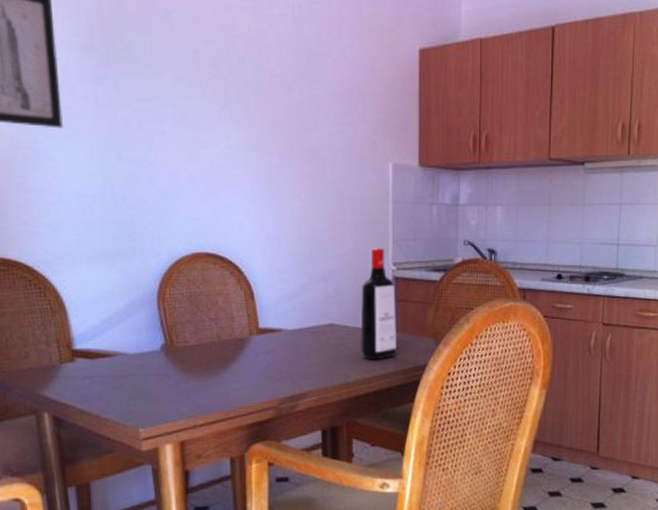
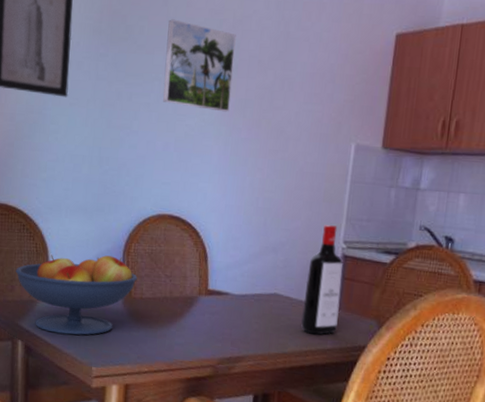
fruit bowl: none [27,304,178,398] -> present [15,255,138,335]
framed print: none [174,35,257,137] -> present [163,19,236,112]

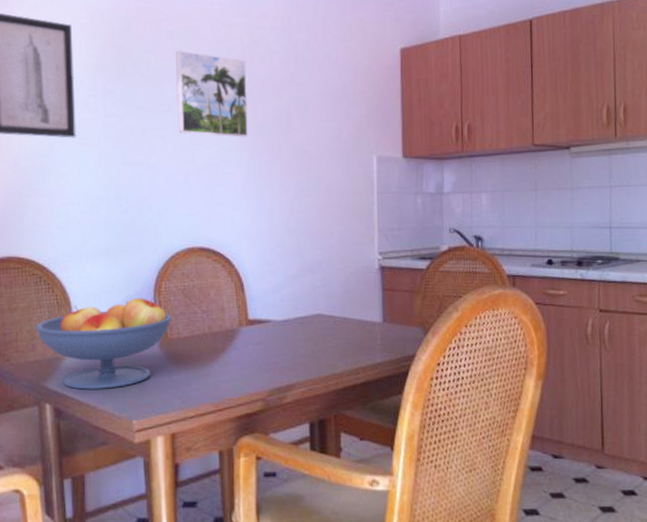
liquor bottle: present [301,225,343,335] -> none [347,238,385,351]

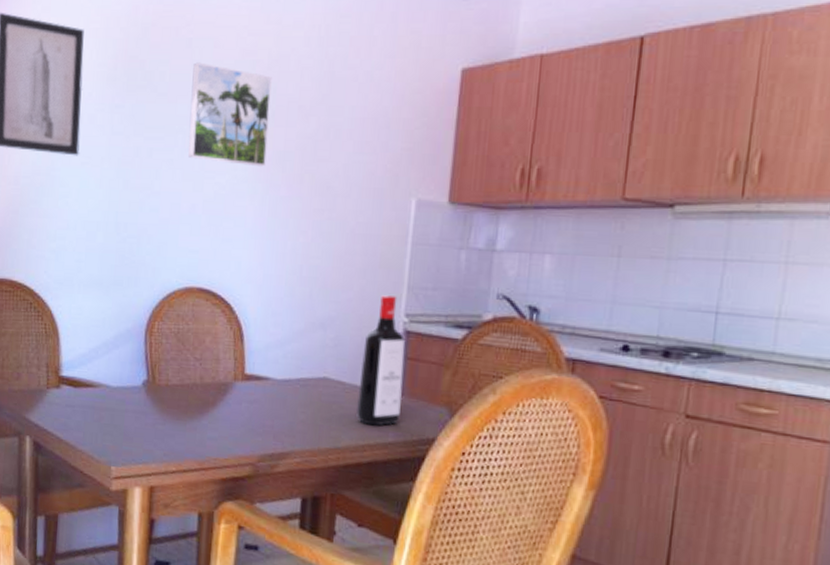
fruit bowl: present [35,298,172,390] -> none [22,336,162,430]
liquor bottle: none [347,238,385,351] -> present [356,295,405,426]

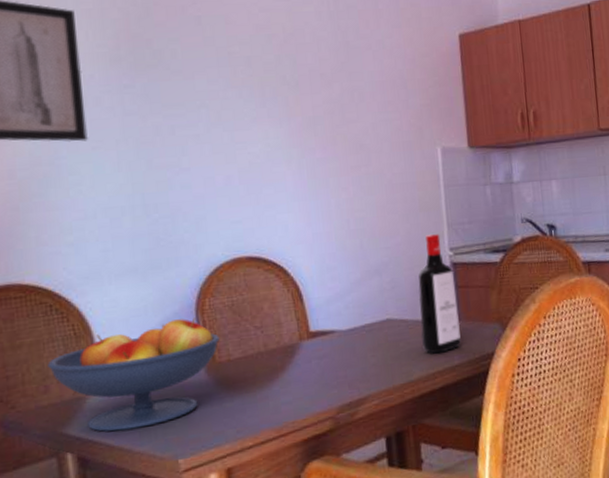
fruit bowl: none [22,336,162,430] -> present [48,317,220,432]
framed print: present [188,62,272,167] -> none [206,38,297,133]

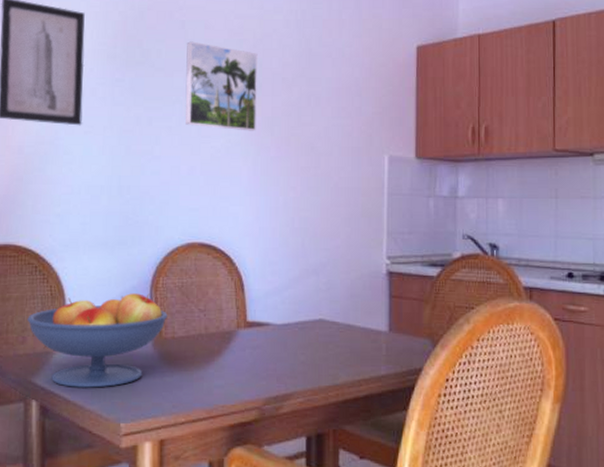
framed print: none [206,38,297,133] -> present [185,41,258,131]
liquor bottle: present [418,234,461,354] -> none [350,241,391,361]

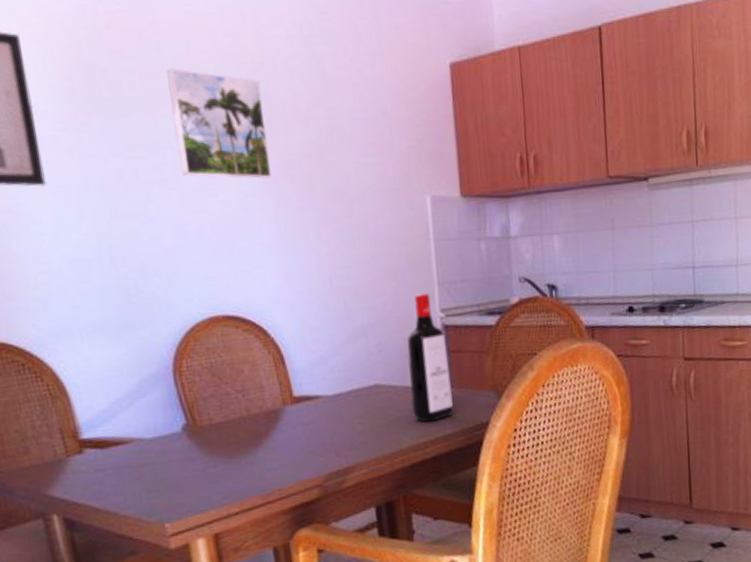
fruit bowl: present [27,293,168,388] -> none [25,379,200,495]
liquor bottle: none [350,241,391,361] -> present [407,293,454,422]

